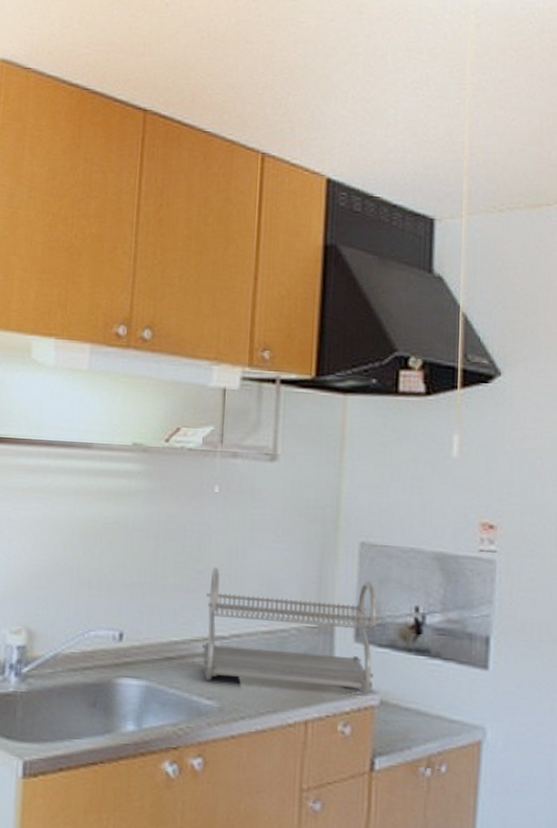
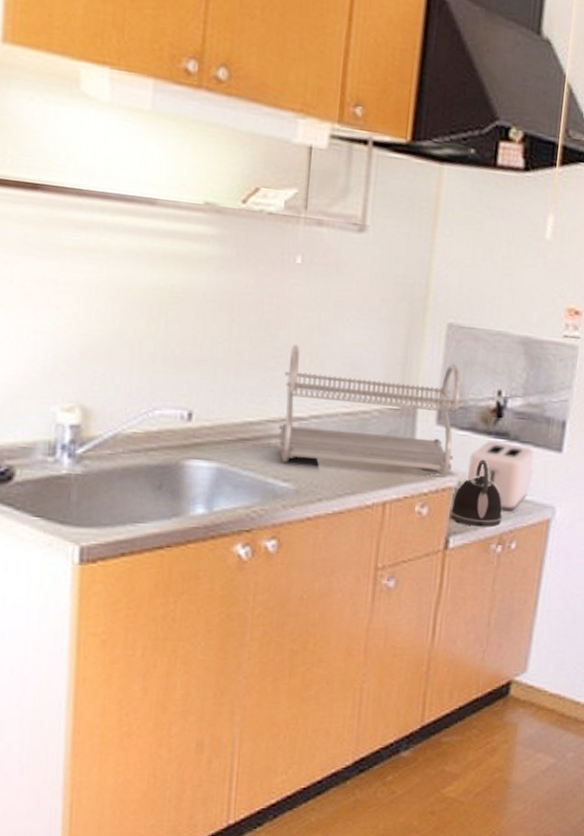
kettle: none [373,677,430,749] -> present [450,459,503,528]
toaster: none [385,658,458,733] -> present [463,441,534,513]

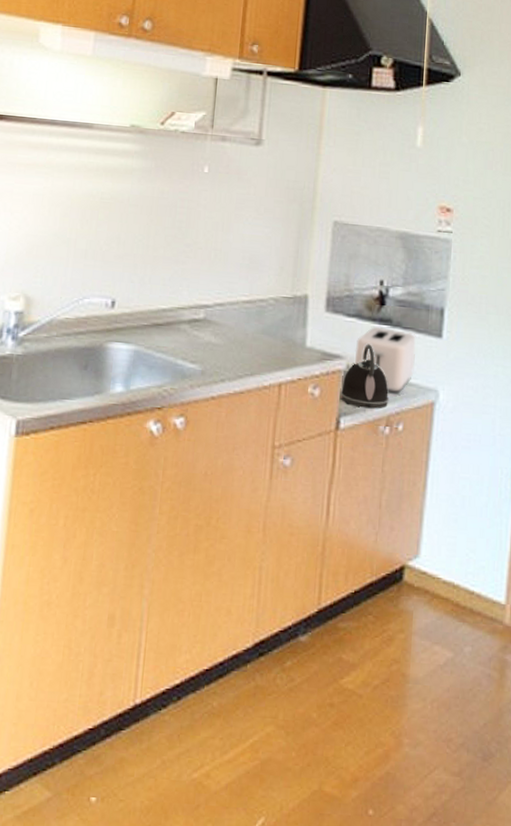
dish rack: present [279,344,462,478] -> none [188,241,348,361]

